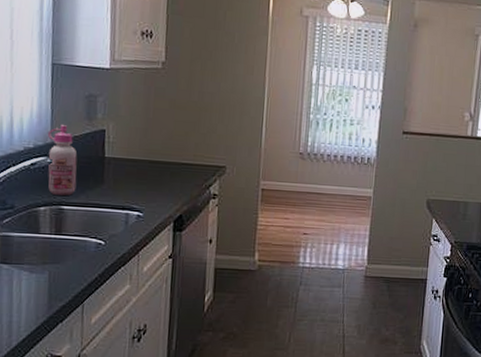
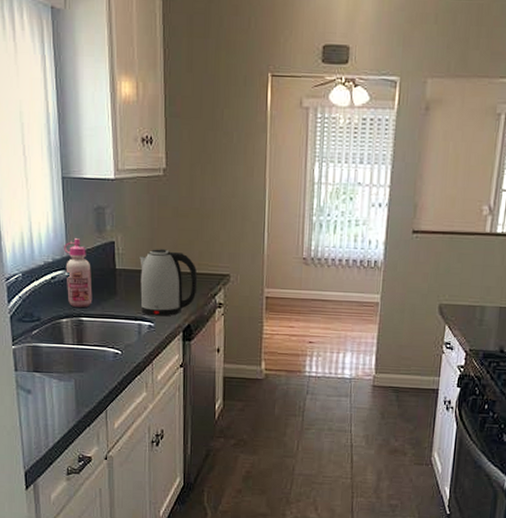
kettle: none [130,139,193,206] -> present [139,249,198,316]

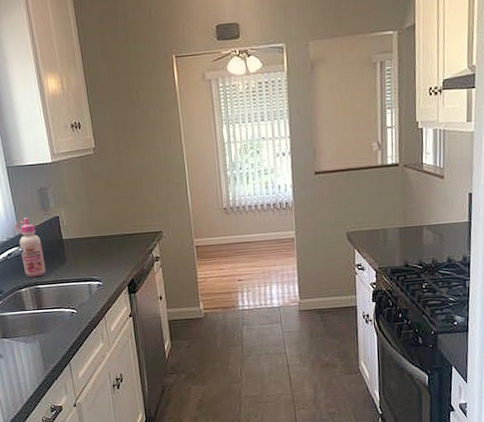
kettle: present [139,249,198,316] -> none [82,217,136,276]

